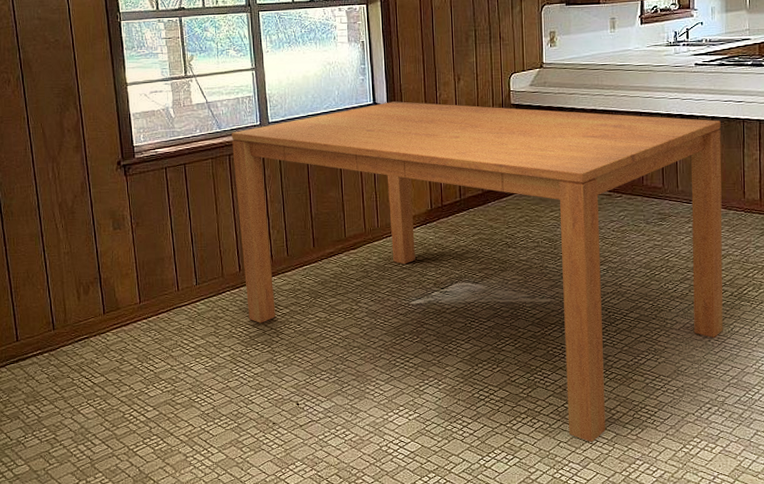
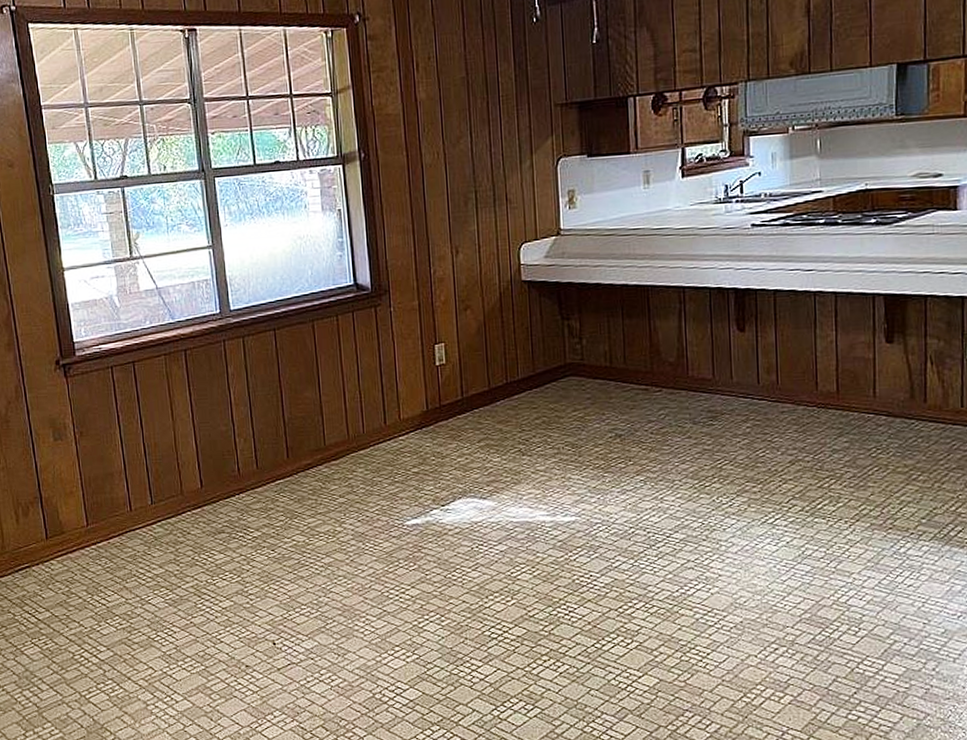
dining table: present [232,101,723,443] -> none [187,281,792,691]

